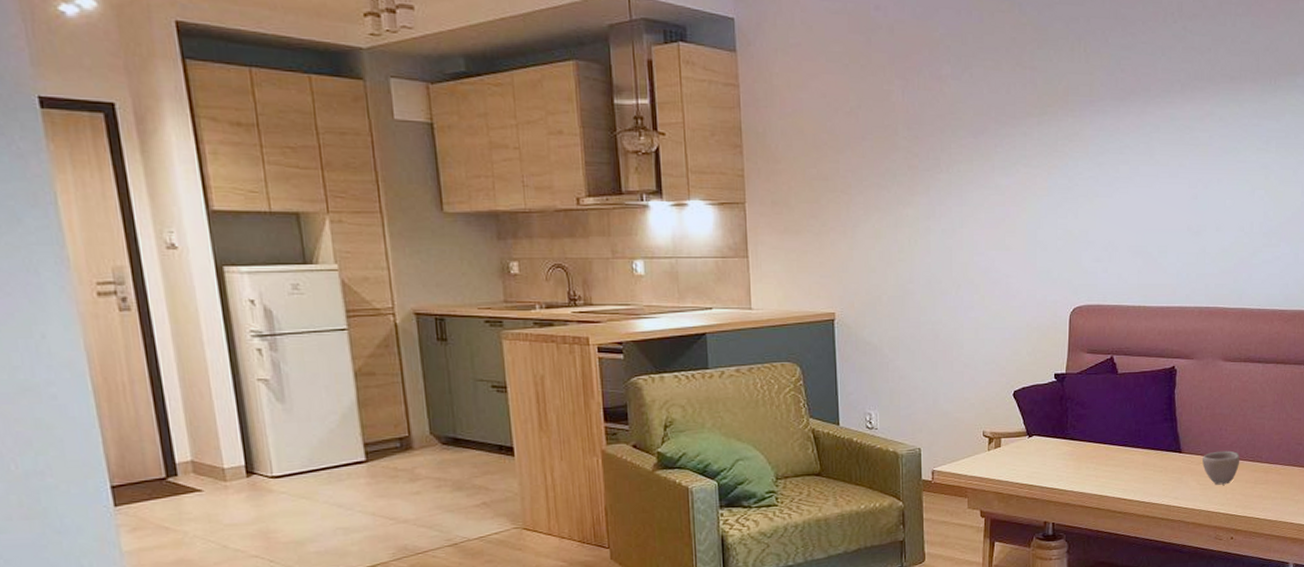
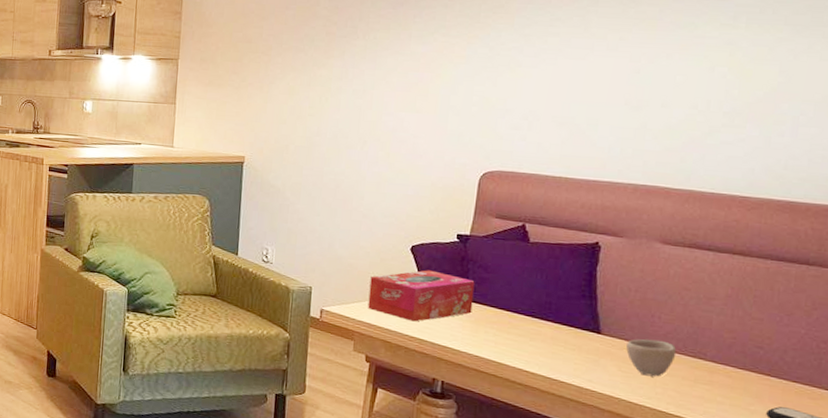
tissue box: none [977,414,1074,469] -> present [368,270,475,322]

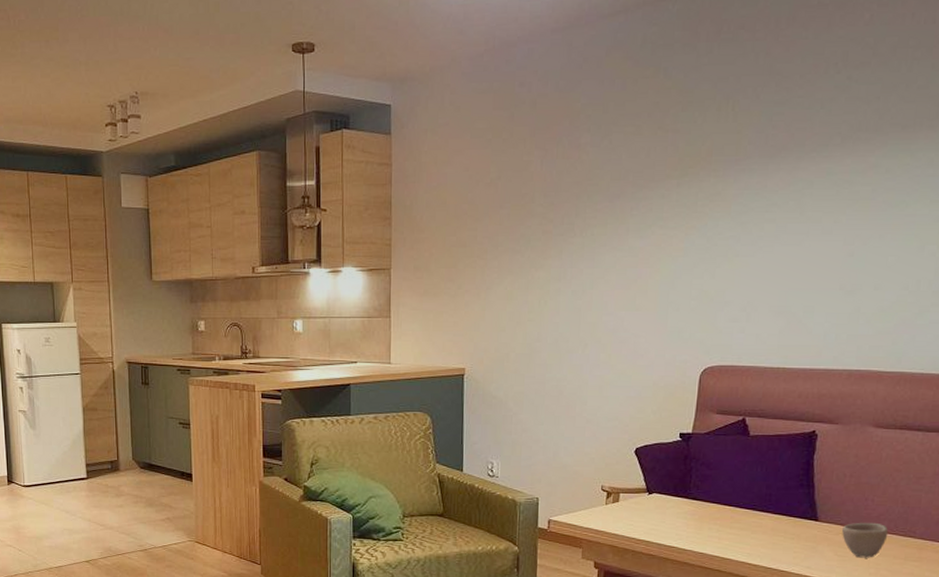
tissue box: present [368,270,475,322] -> none [594,471,698,524]

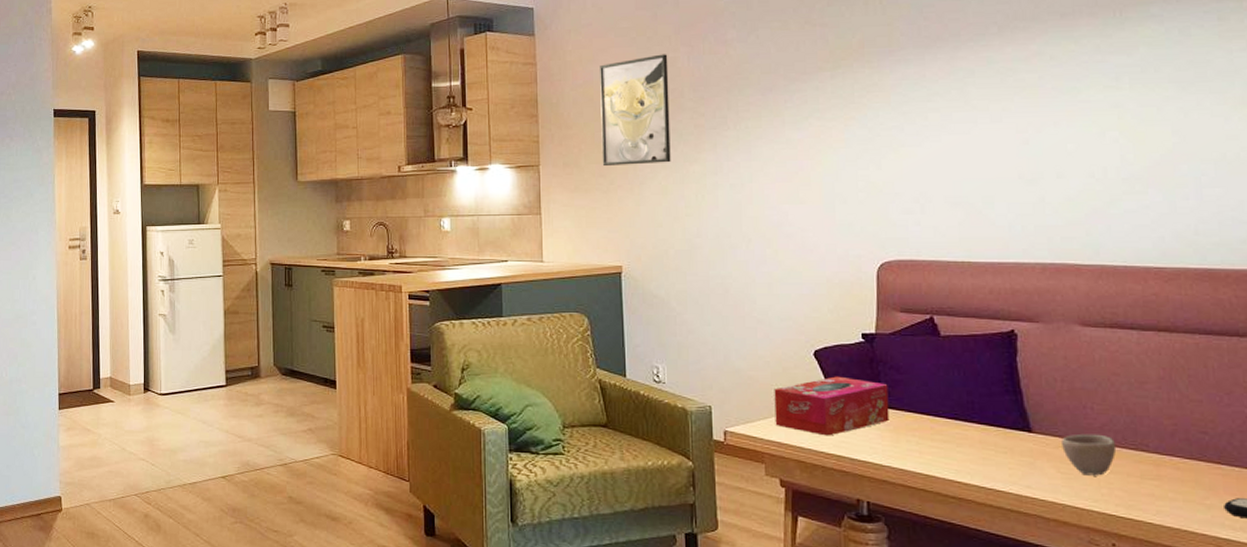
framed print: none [451,157,522,271] -> present [600,54,671,167]
tissue box: none [594,471,698,524] -> present [774,376,890,436]

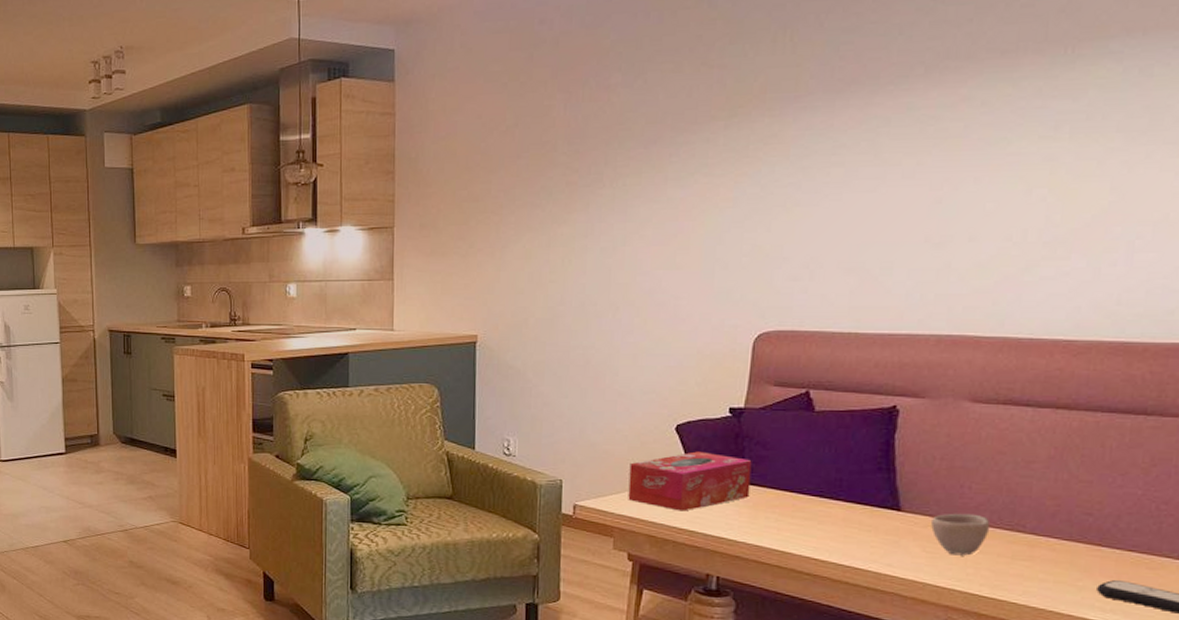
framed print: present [600,54,671,167] -> none [462,102,542,229]

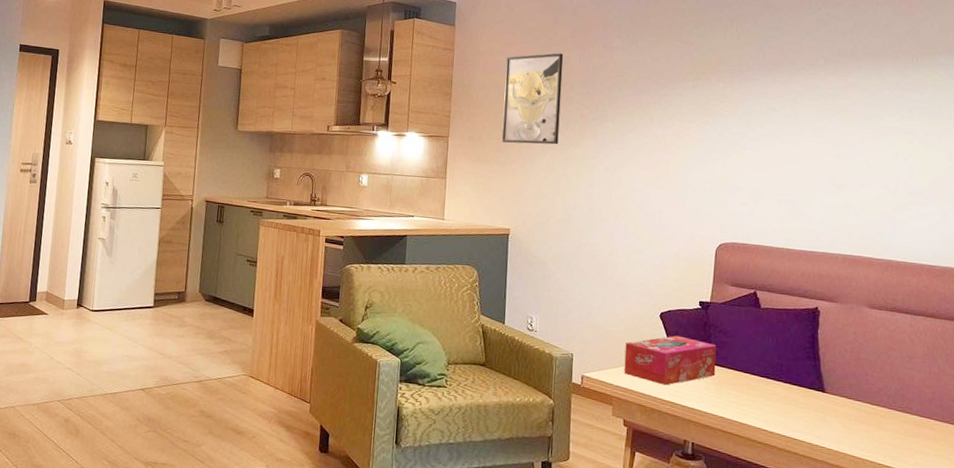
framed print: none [462,102,542,229] -> present [501,53,564,145]
cup: present [931,513,991,556] -> none [847,396,888,432]

